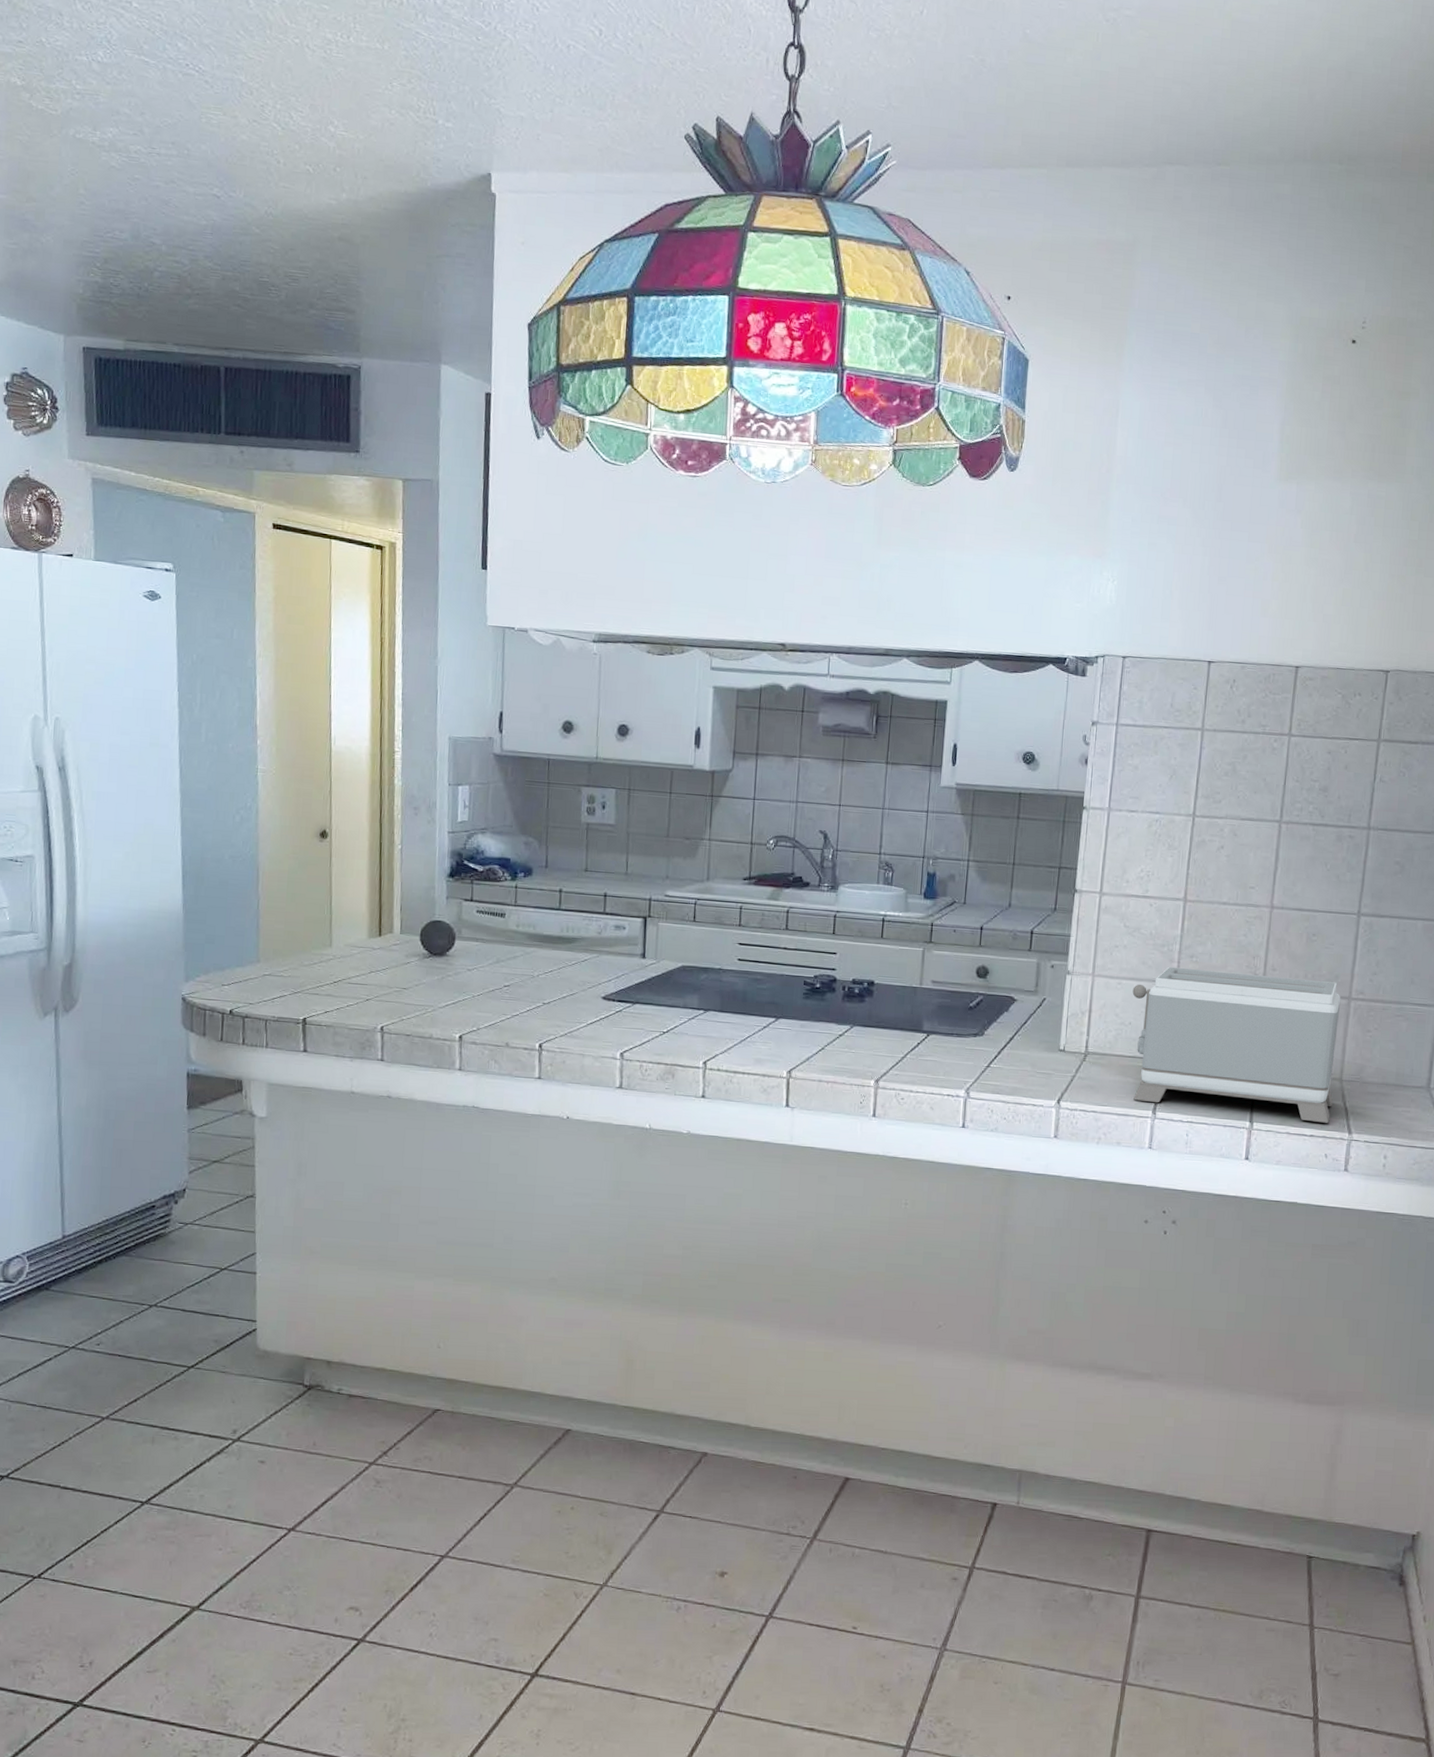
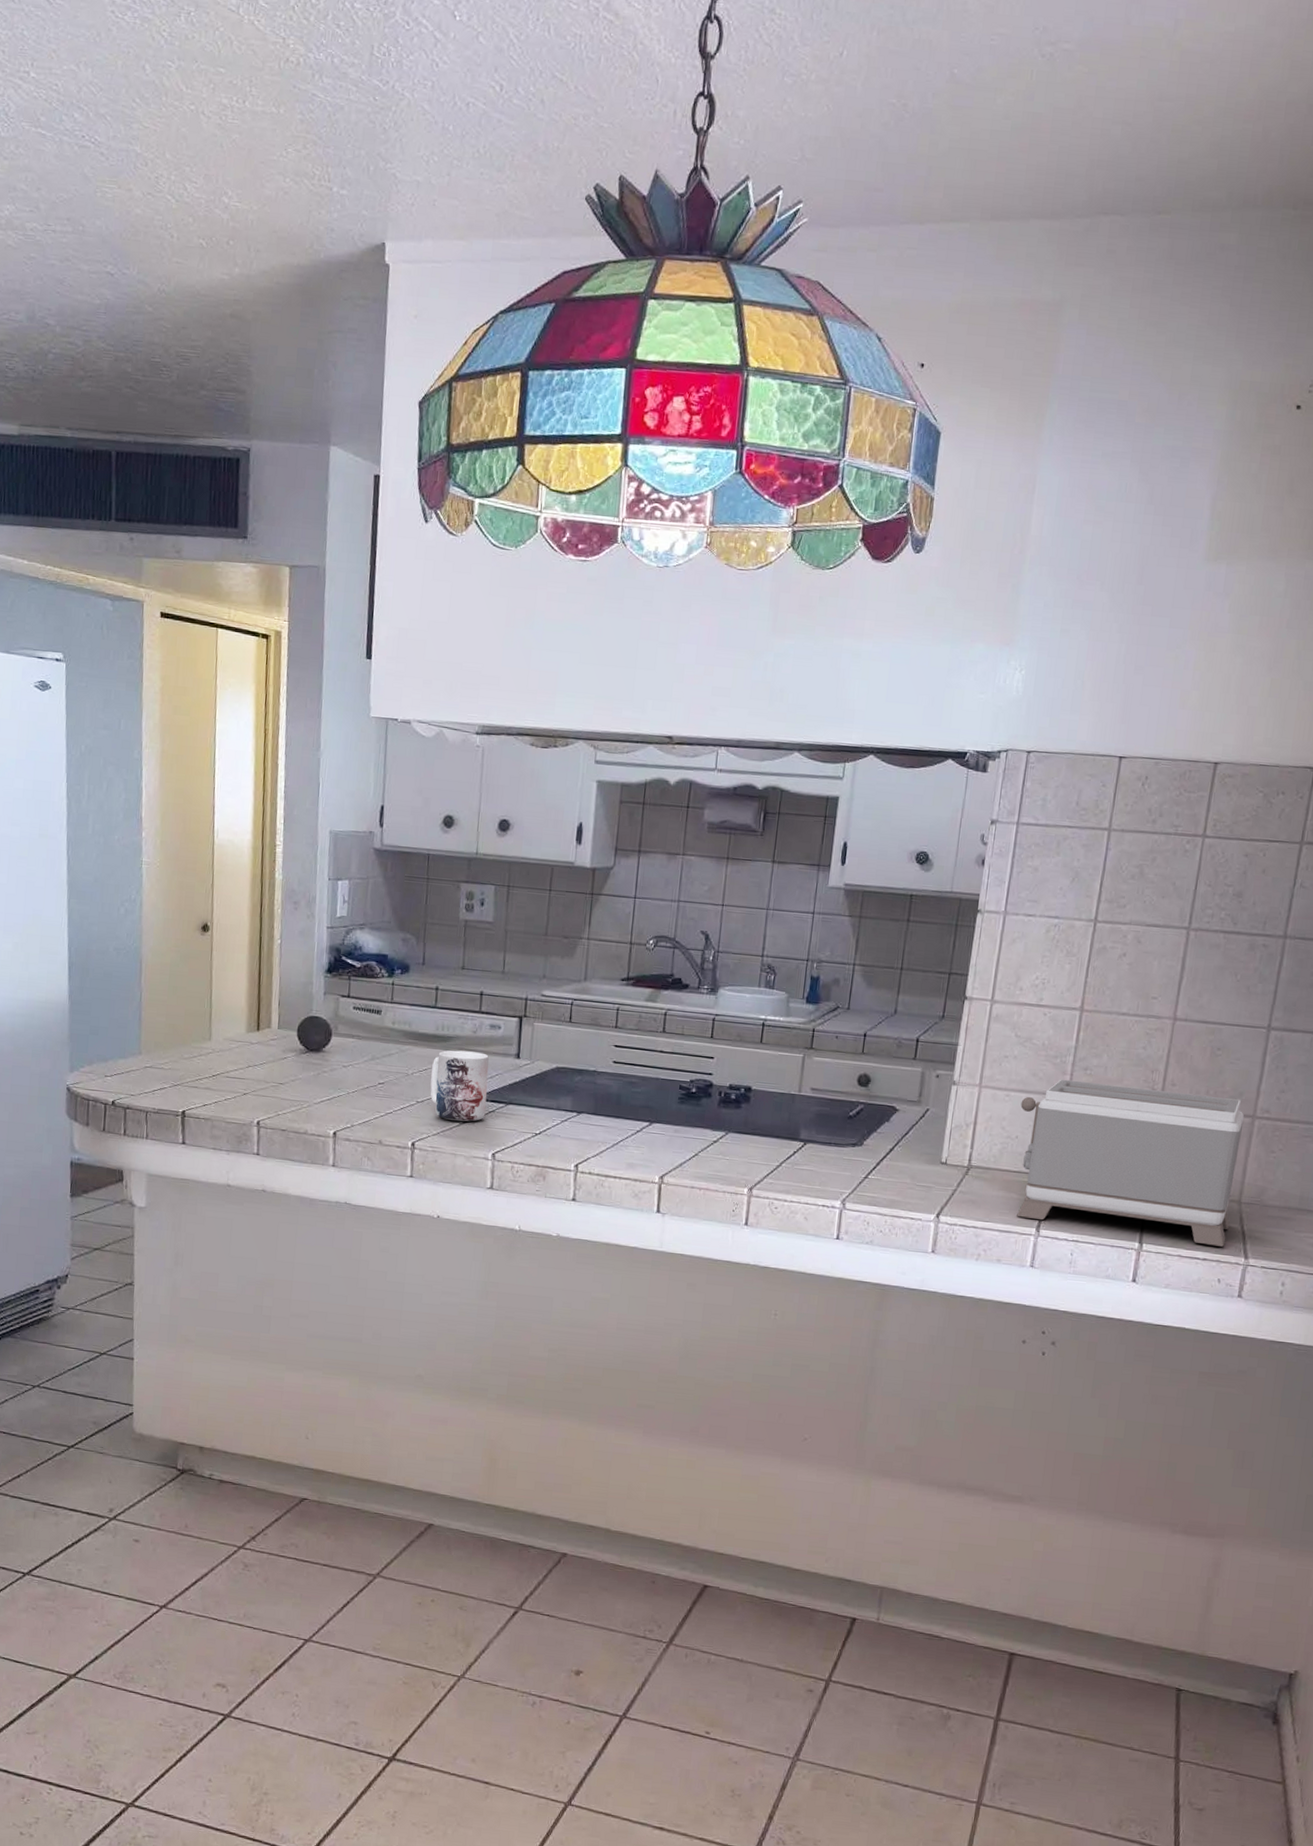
mug: none [556,951,615,1022] -> present [430,1050,489,1122]

